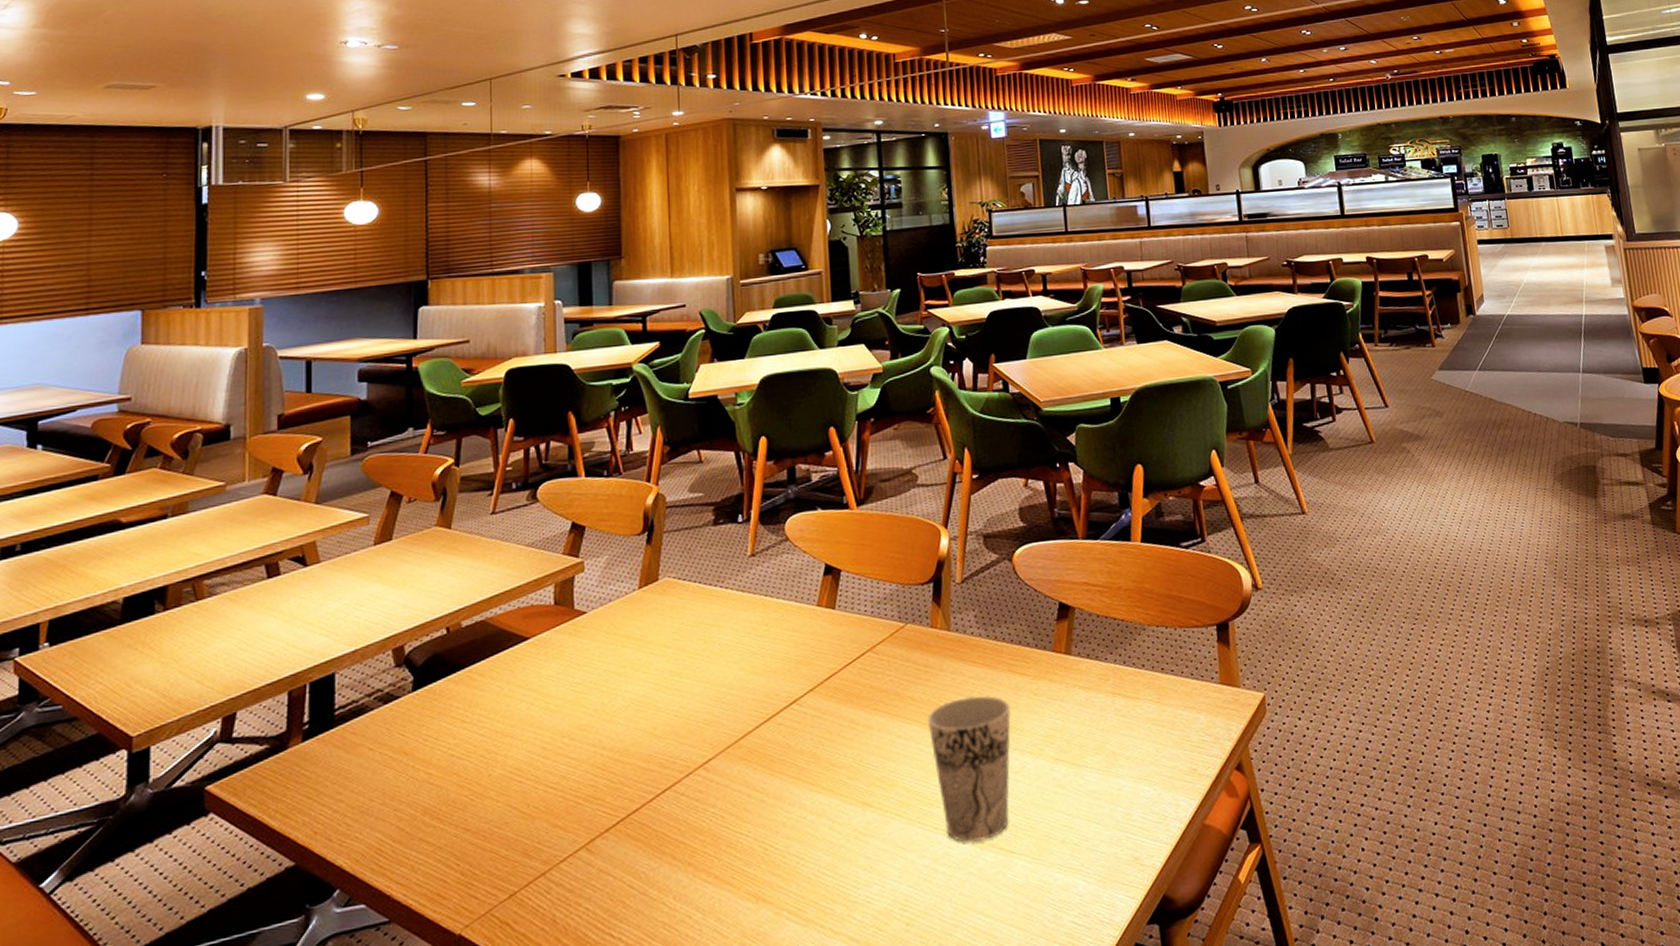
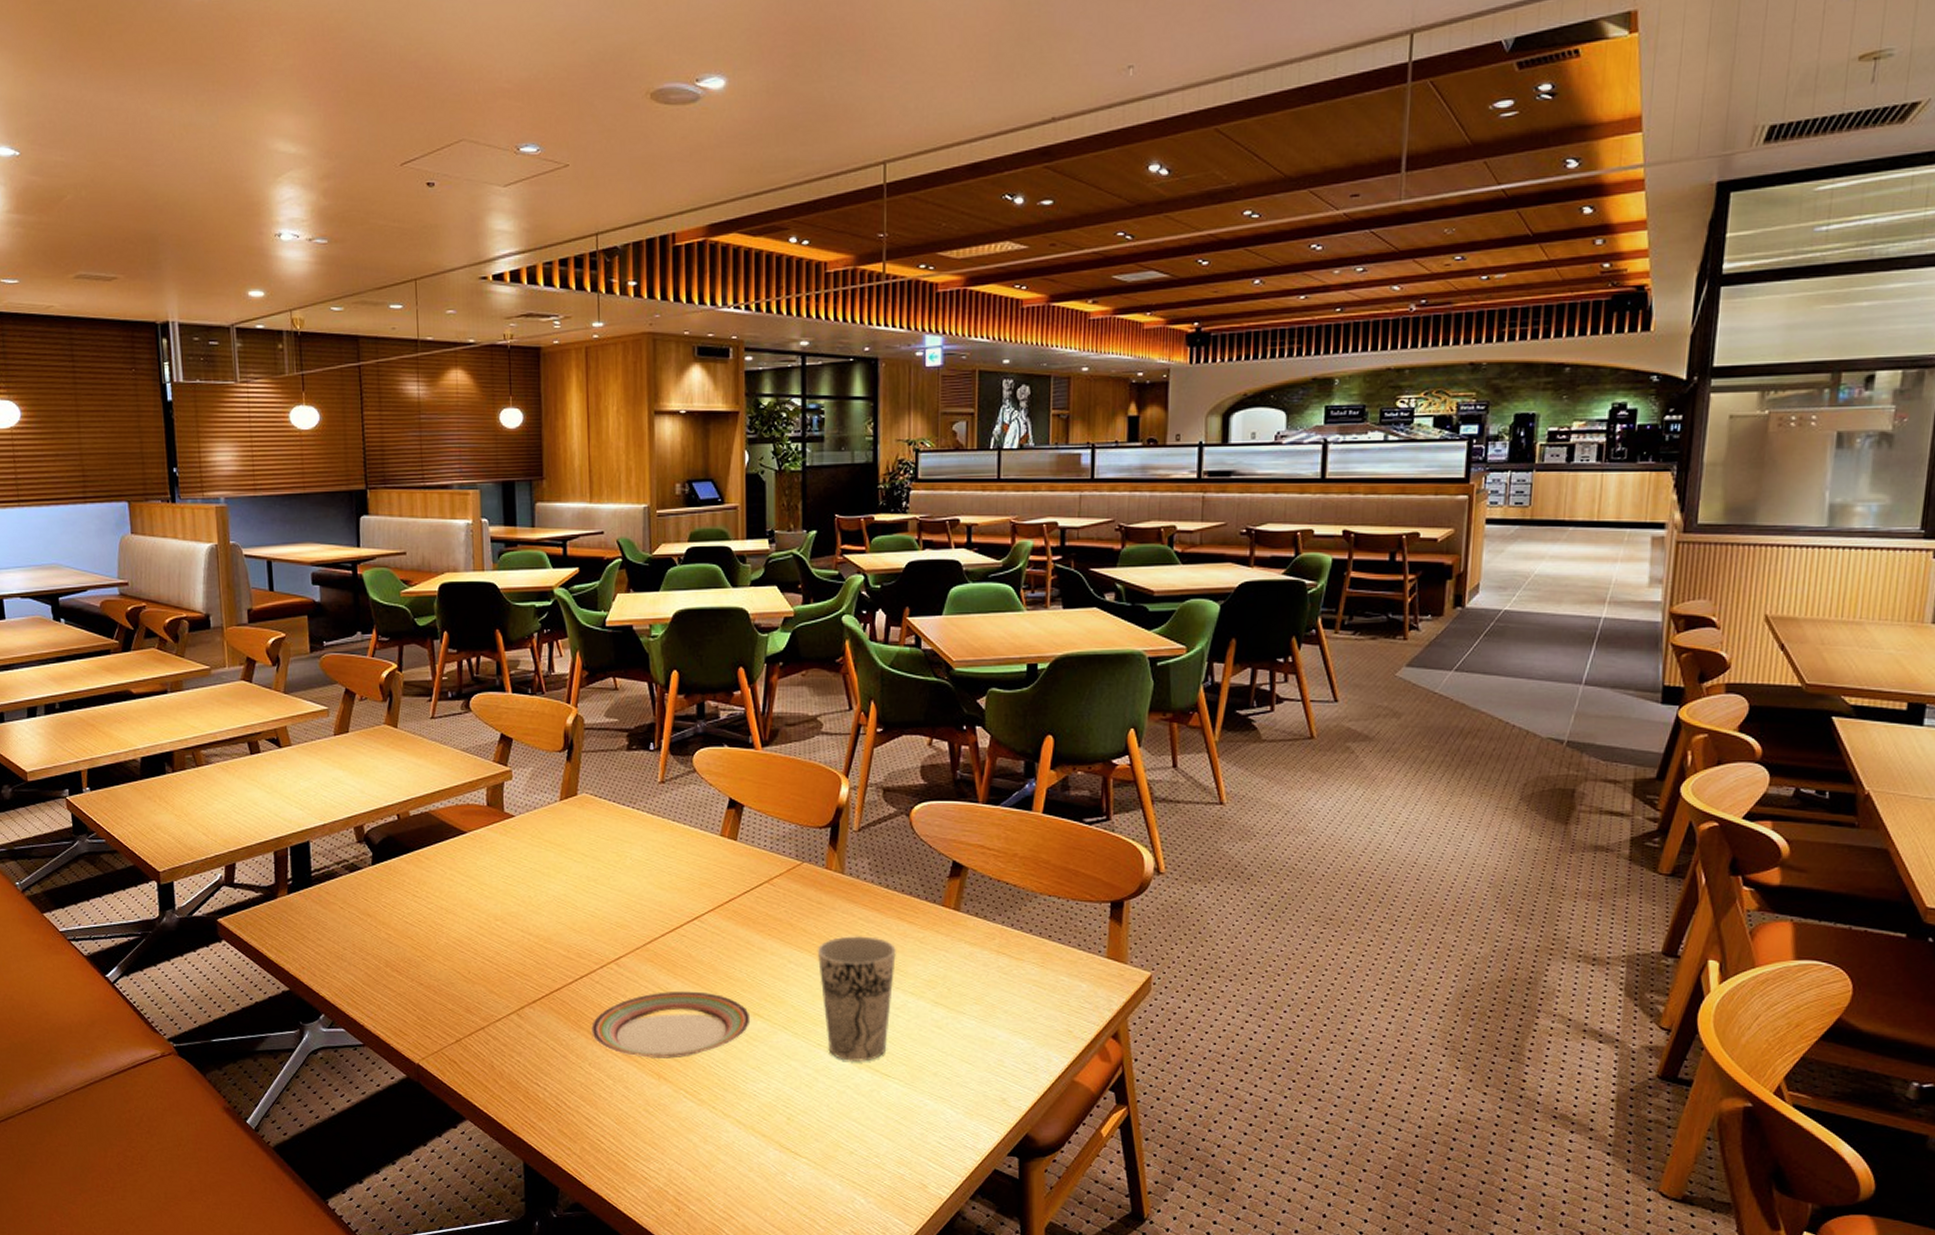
plate: none [676,786,859,878] -> present [591,991,751,1059]

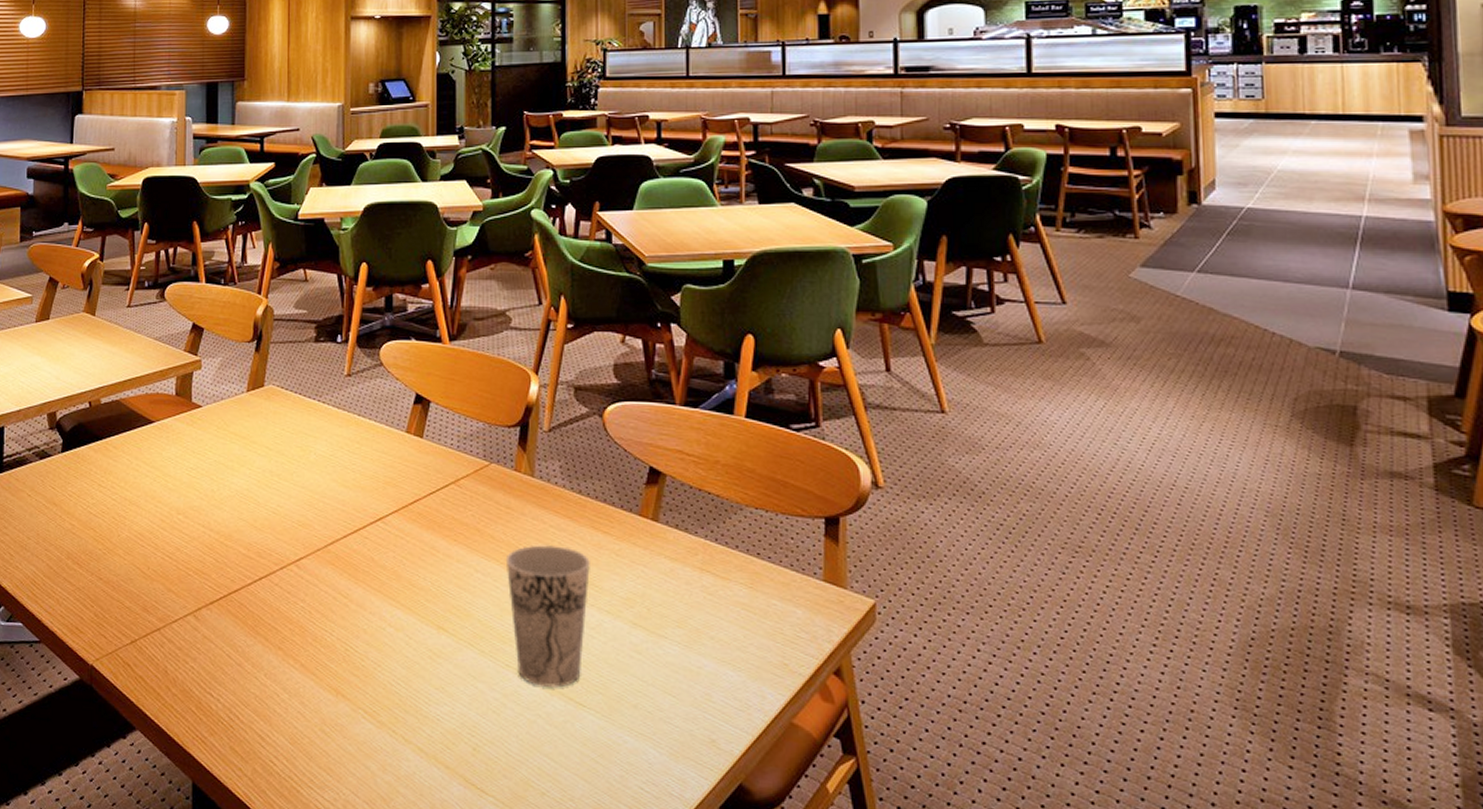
plate: present [591,991,751,1059] -> none [269,597,435,673]

